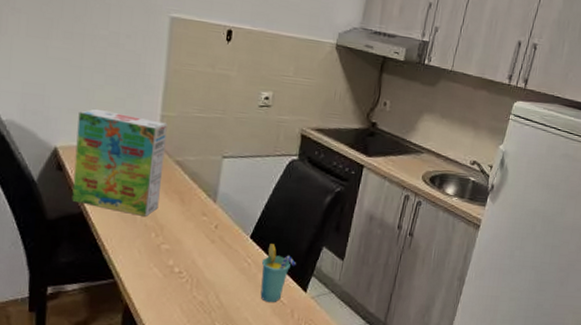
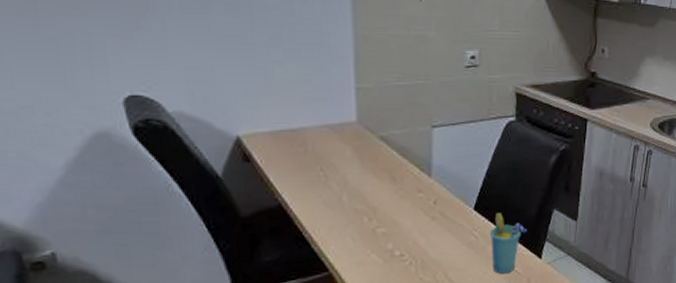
cereal box: present [72,108,167,216] -> none [259,88,367,201]

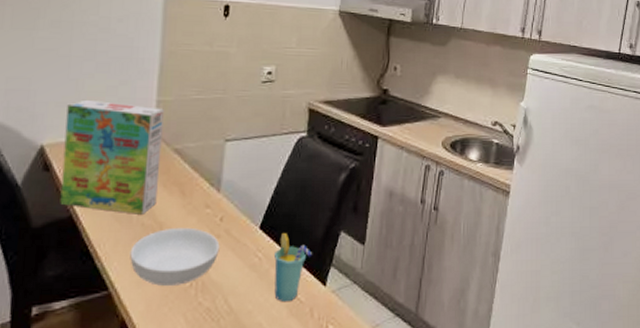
cereal box: none [259,88,367,201] -> present [60,99,164,214]
serving bowl: none [346,211,436,265] -> present [130,227,220,286]

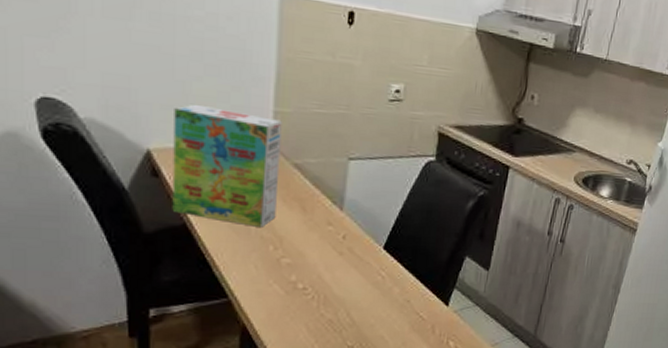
serving bowl: present [130,227,220,286] -> none [249,242,343,297]
cup: present [274,233,313,303] -> none [397,254,437,319]

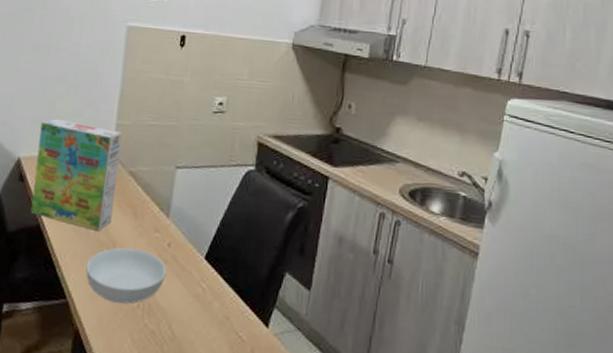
serving bowl: none [249,242,343,297] -> present [86,247,167,304]

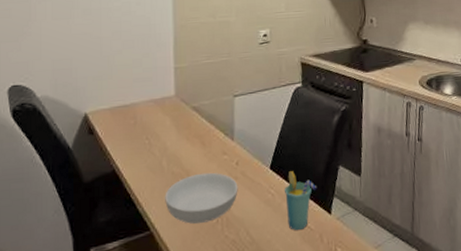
cereal box: present [30,118,122,231] -> none [103,72,183,165]
cup: none [216,266,256,338] -> present [285,171,317,231]

